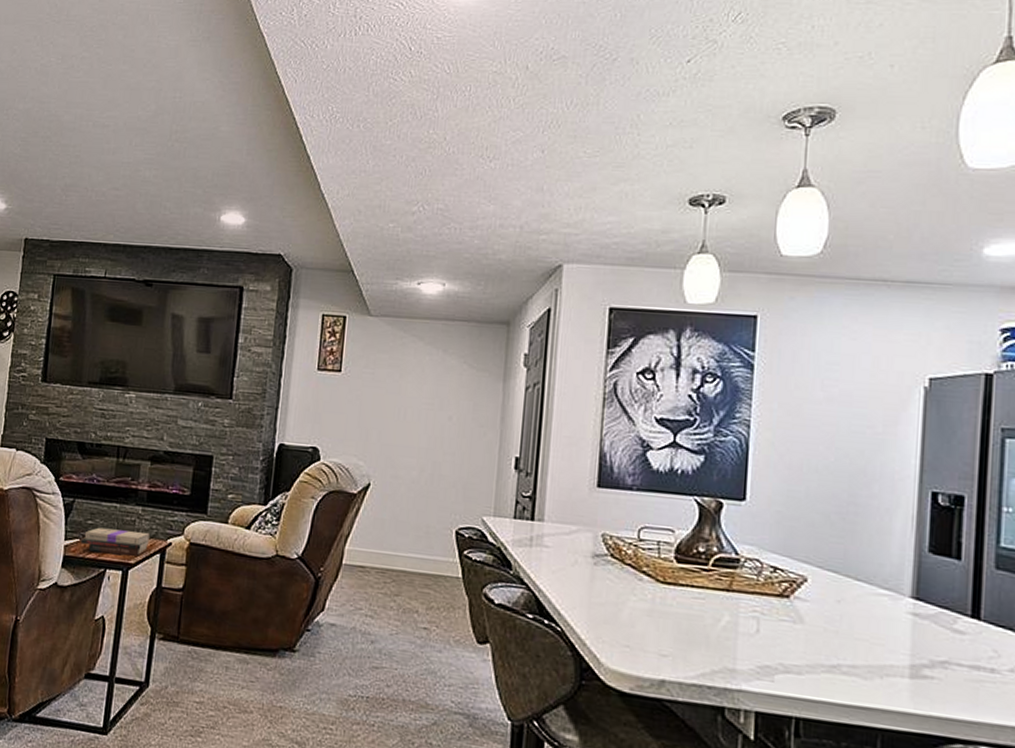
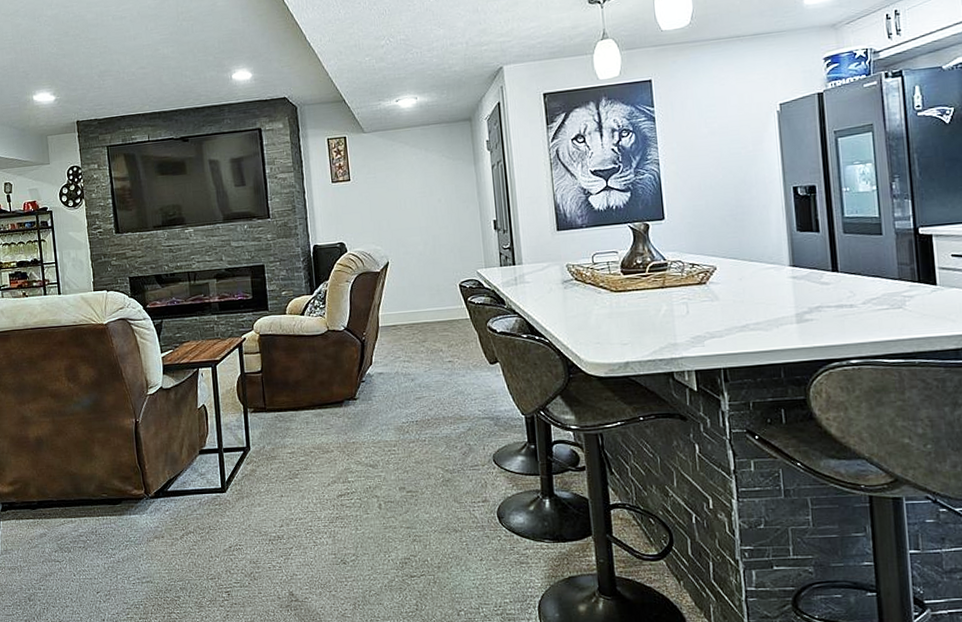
books: present [80,527,150,556] -> none [174,333,228,358]

